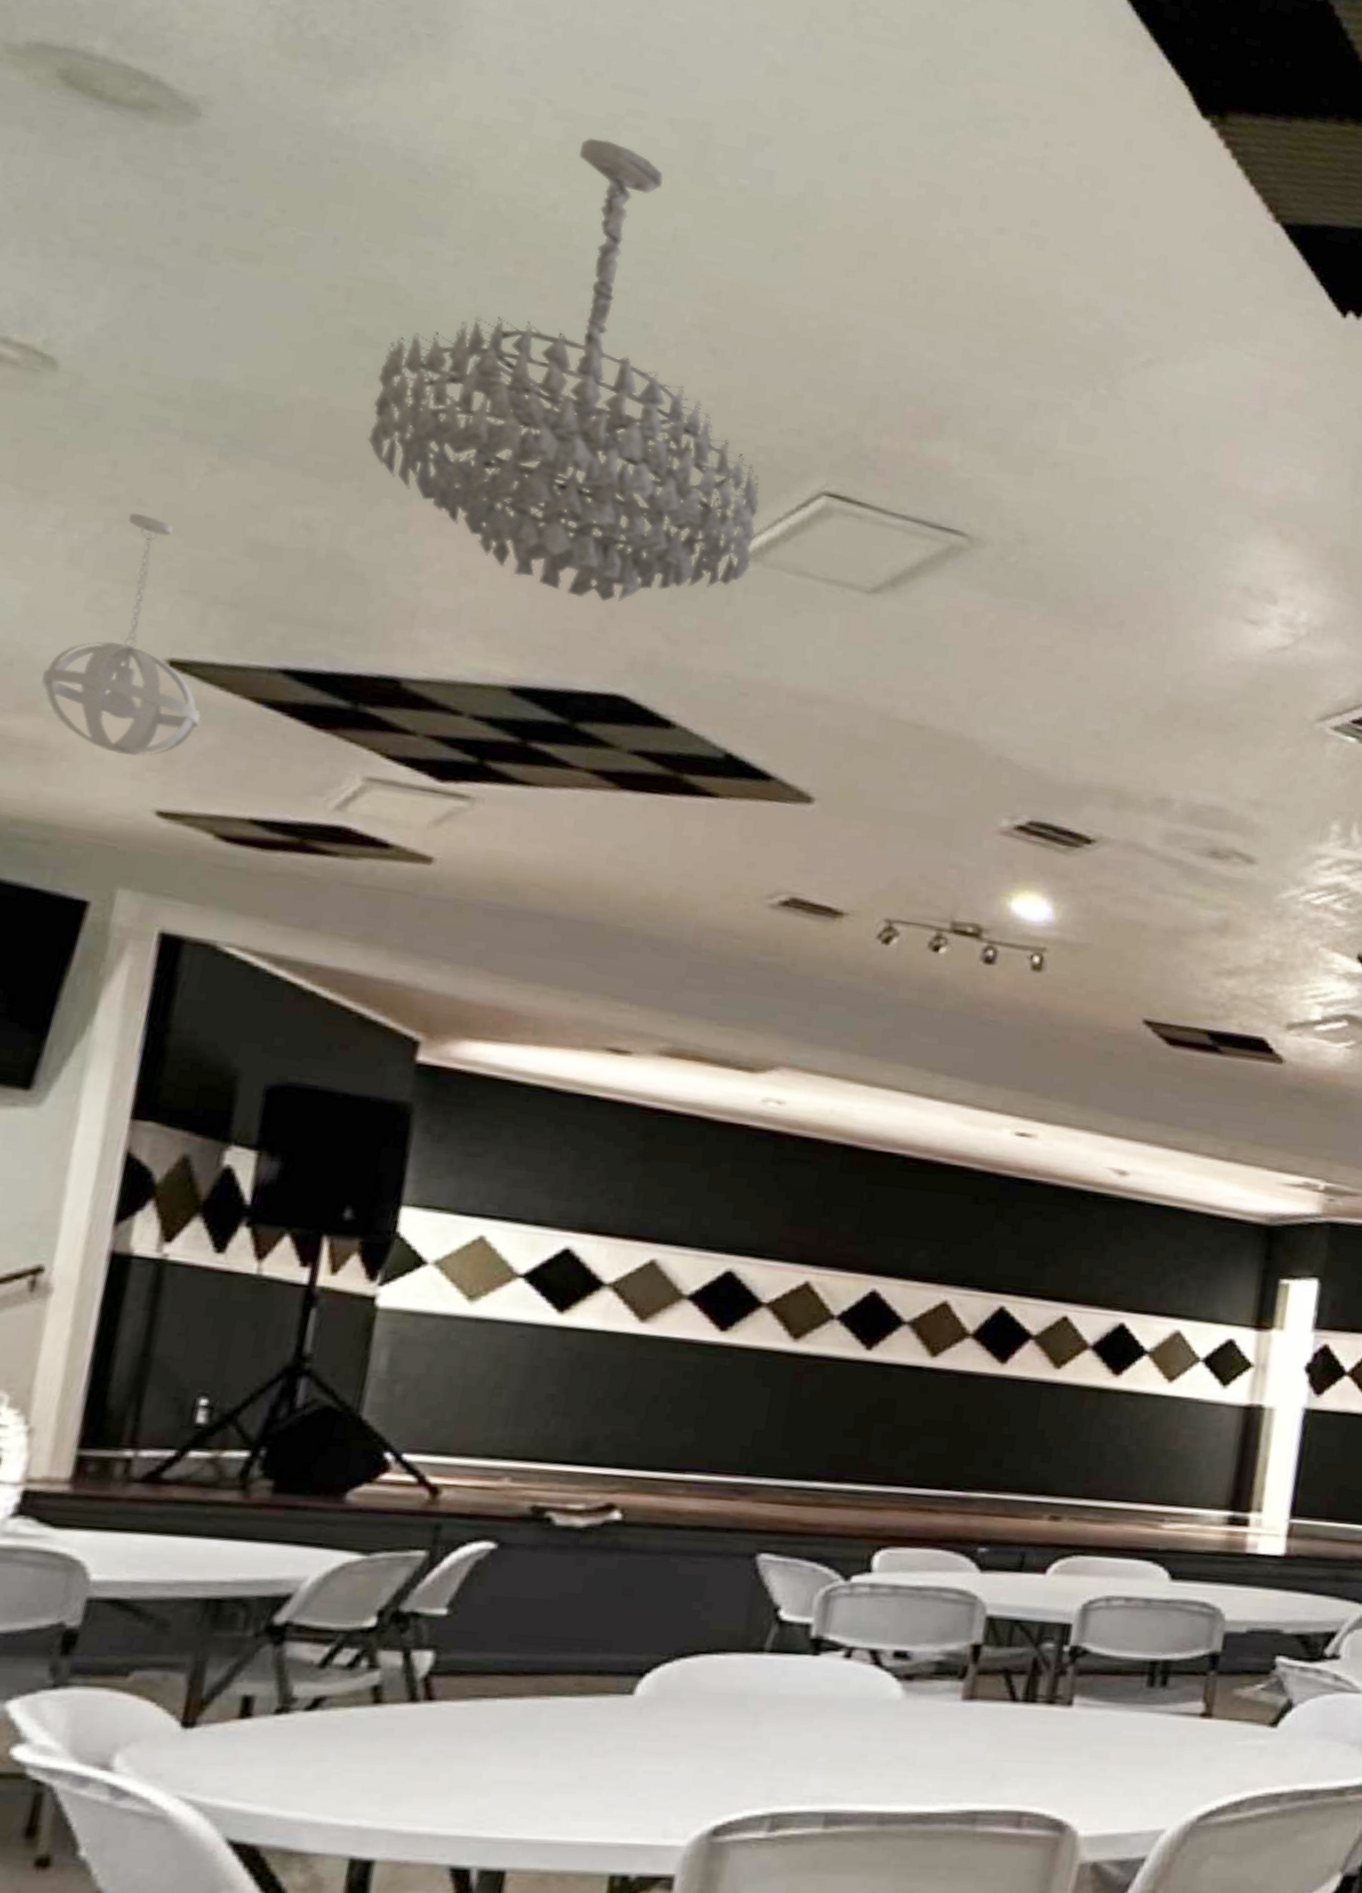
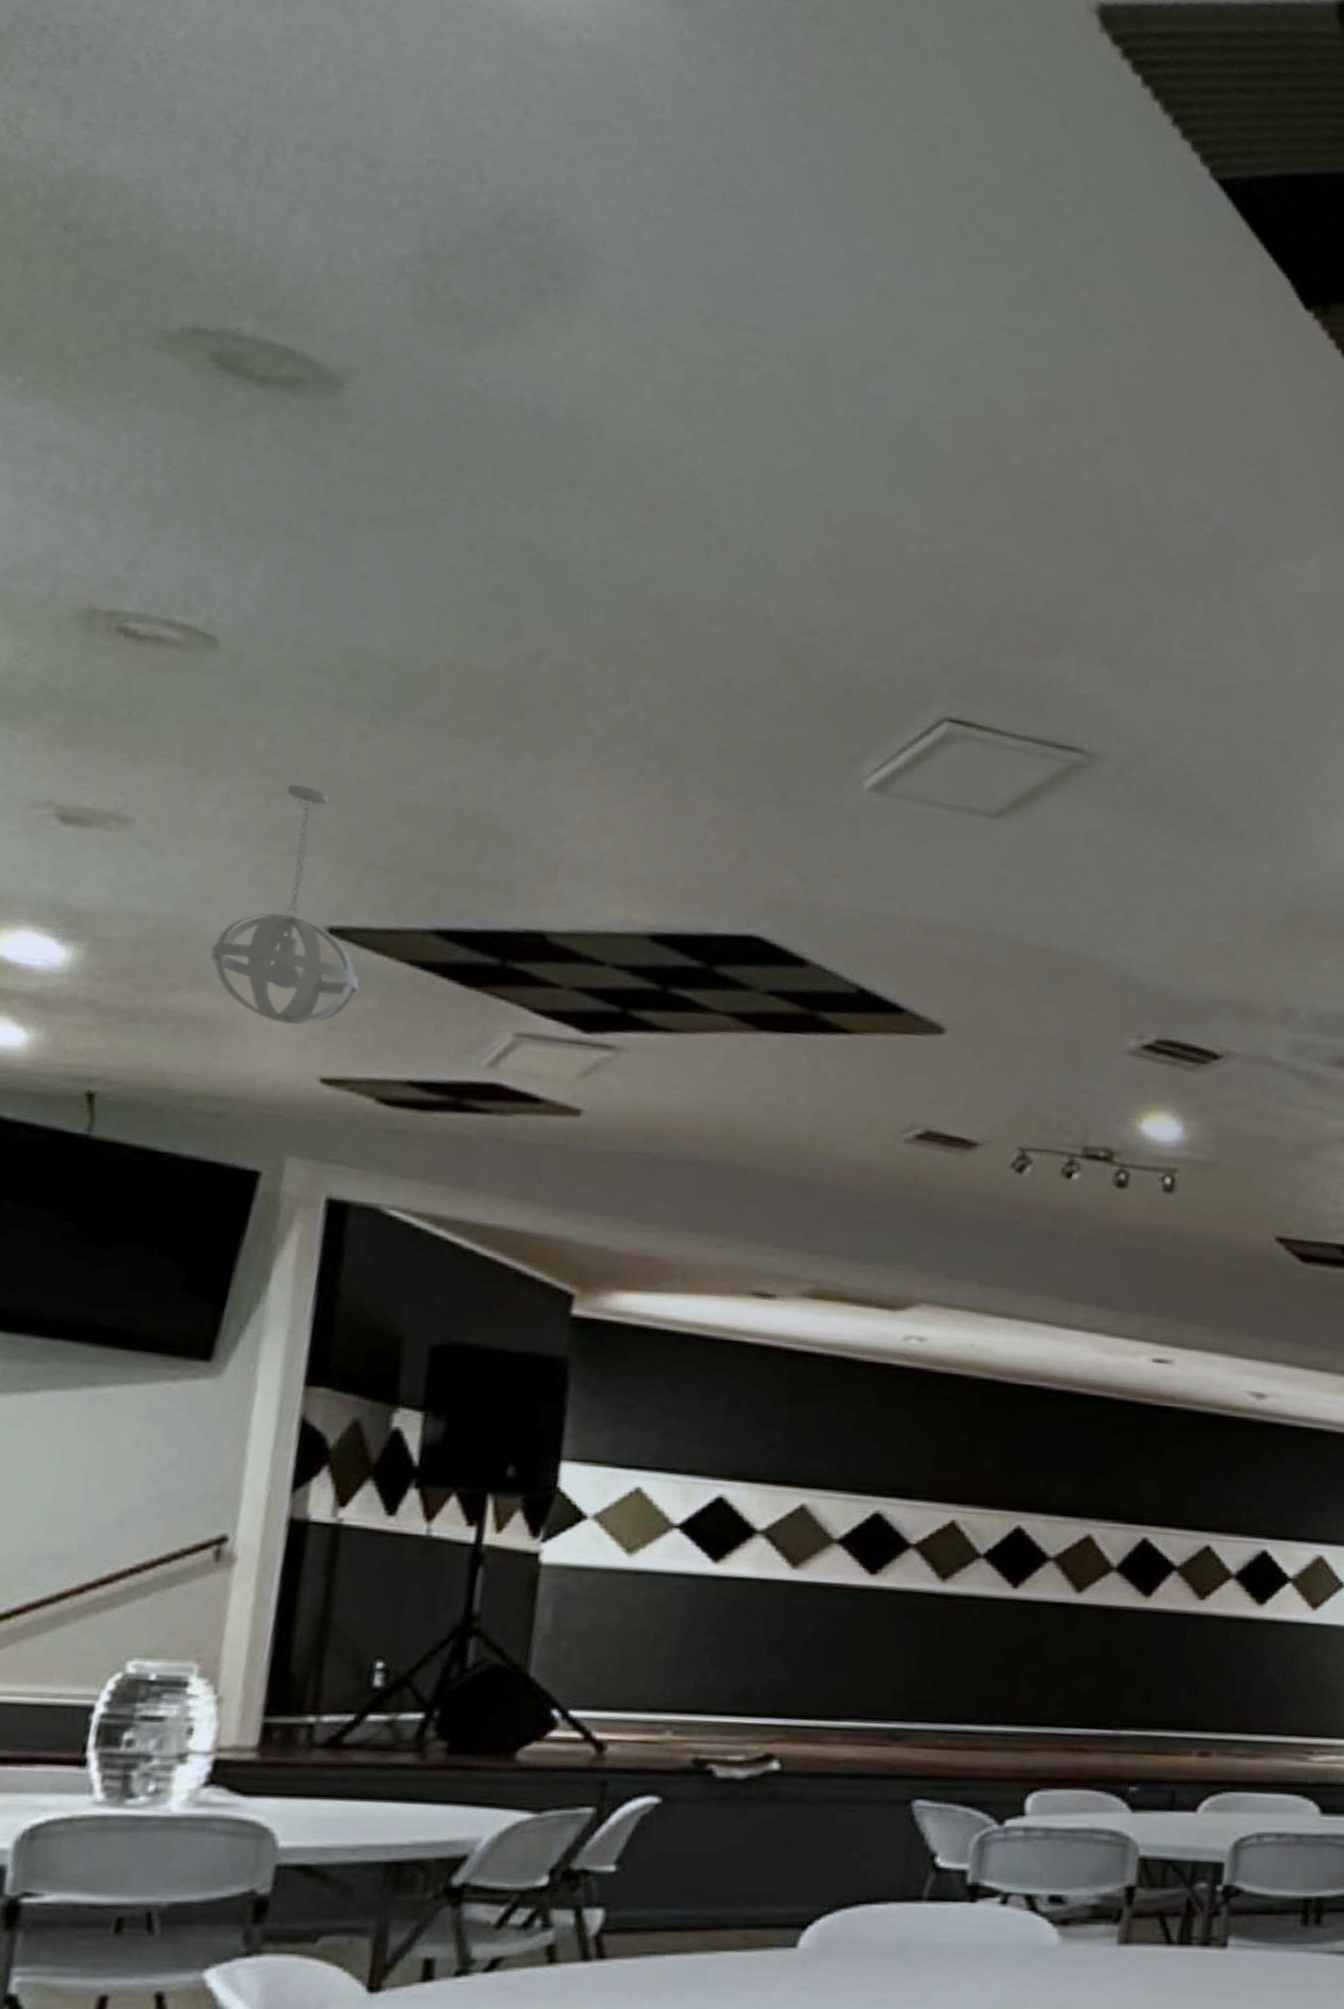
chandelier: present [367,137,761,602] -> none [508,378,885,843]

